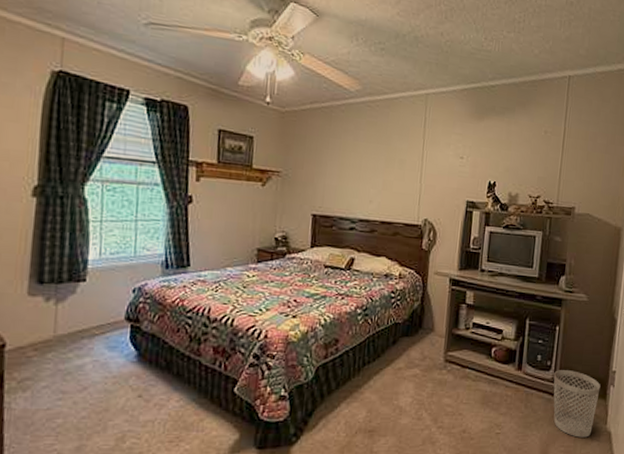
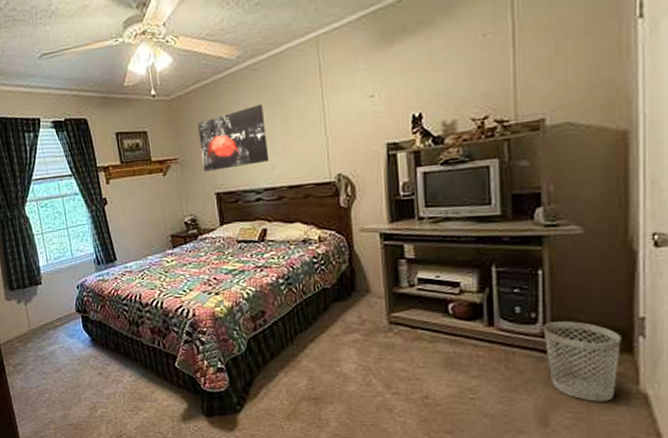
wall art: none [304,139,371,195] -> present [198,103,270,173]

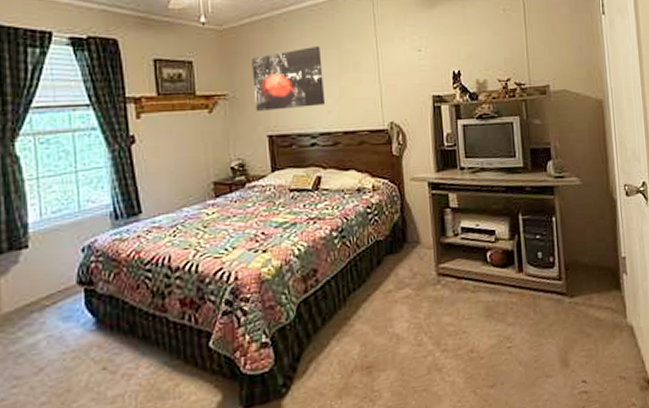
wastebasket: present [543,321,621,402] -> none [559,263,613,338]

